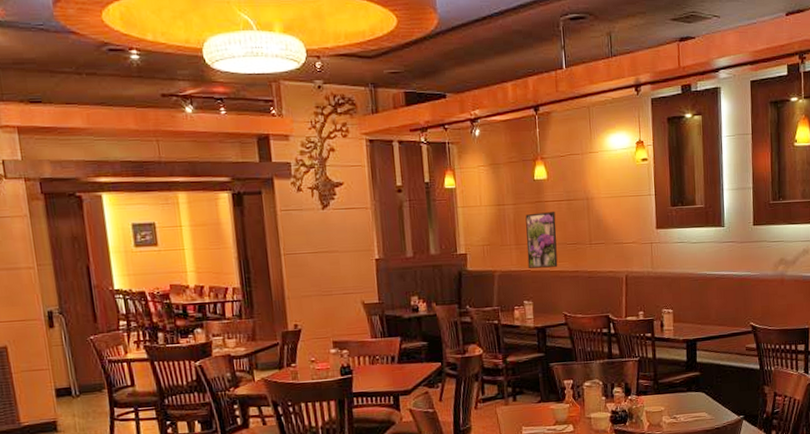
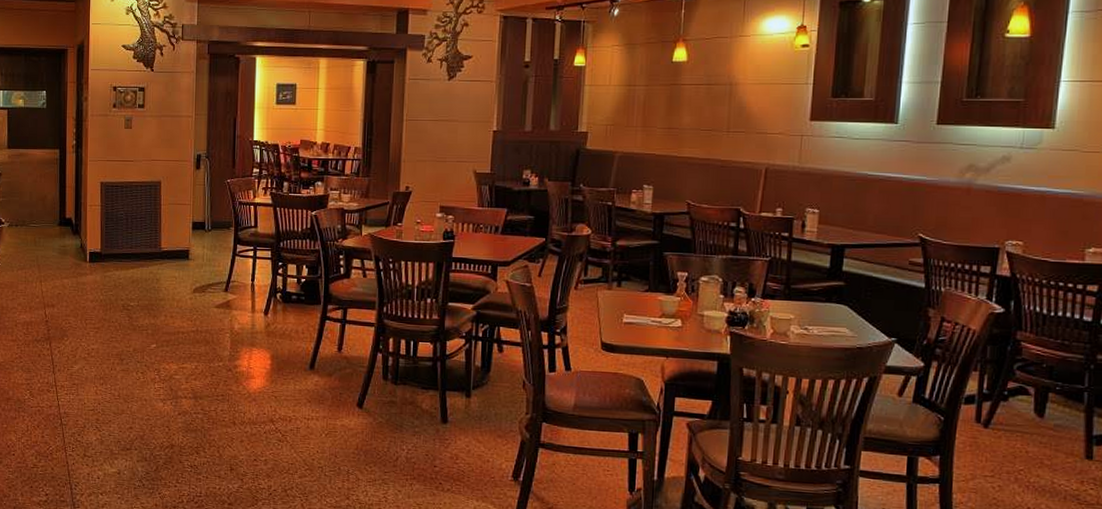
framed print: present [525,211,558,269] -> none [653,94,692,153]

